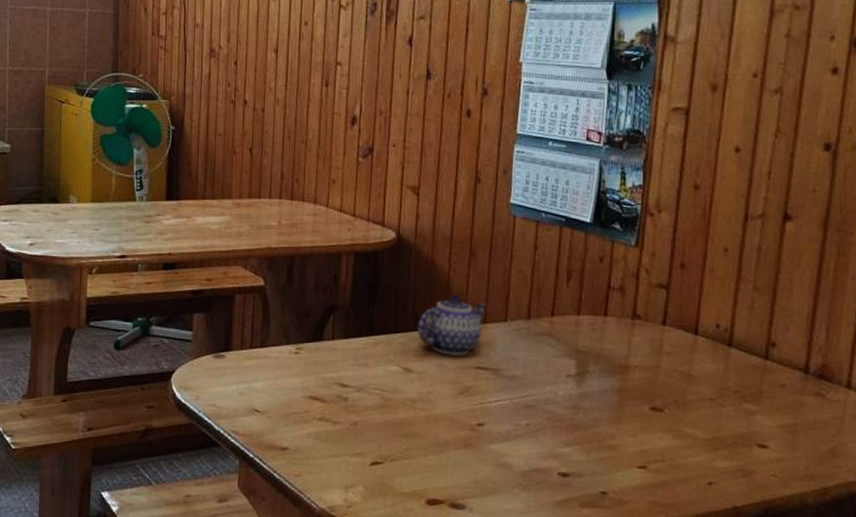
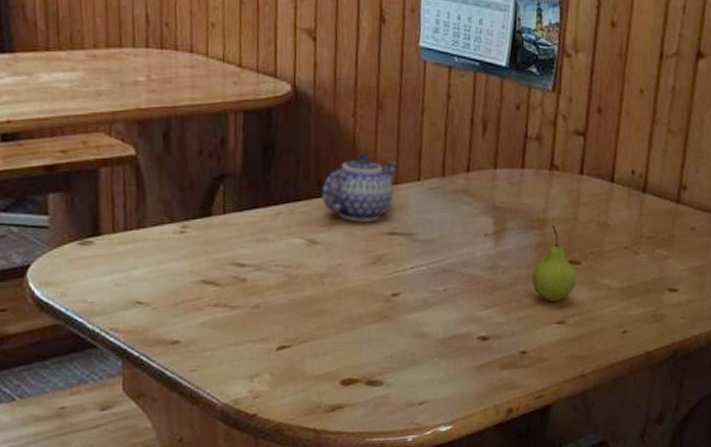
fruit: none [613,371,659,447] -> present [532,224,577,303]

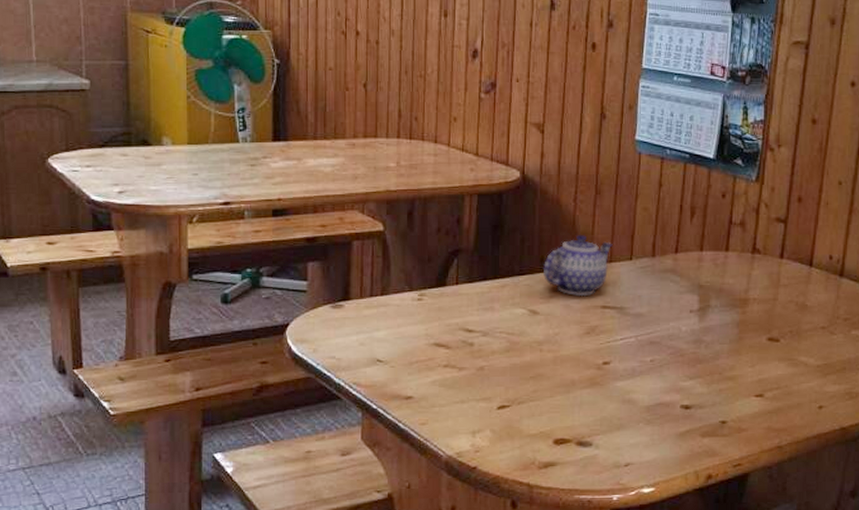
fruit: present [532,224,577,303] -> none [733,303,776,377]

